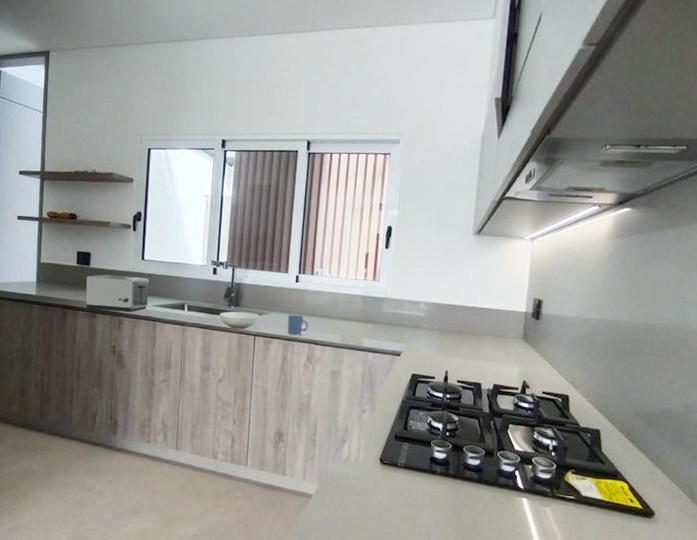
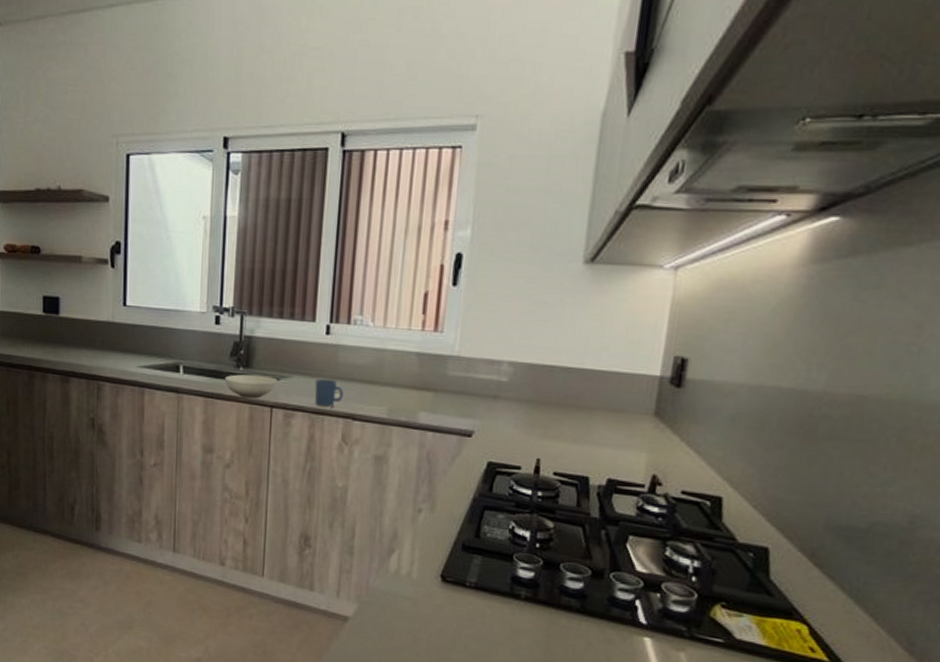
toaster: present [85,274,150,313] -> none [55,326,134,376]

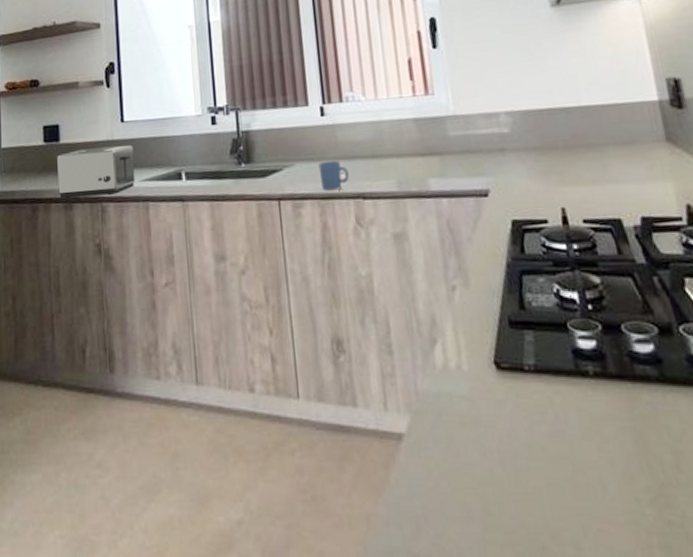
toaster: none [55,326,134,376] -> present [57,144,135,199]
bowl: present [225,374,278,400] -> none [228,168,282,196]

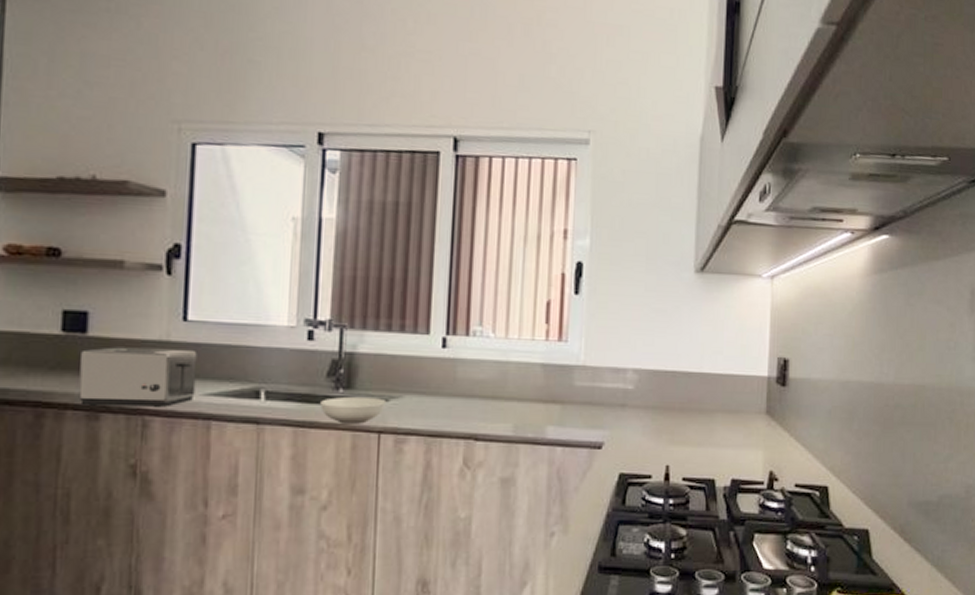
bowl: none [228,168,282,196] -> present [320,396,387,426]
mug: present [318,160,349,191] -> none [430,396,463,429]

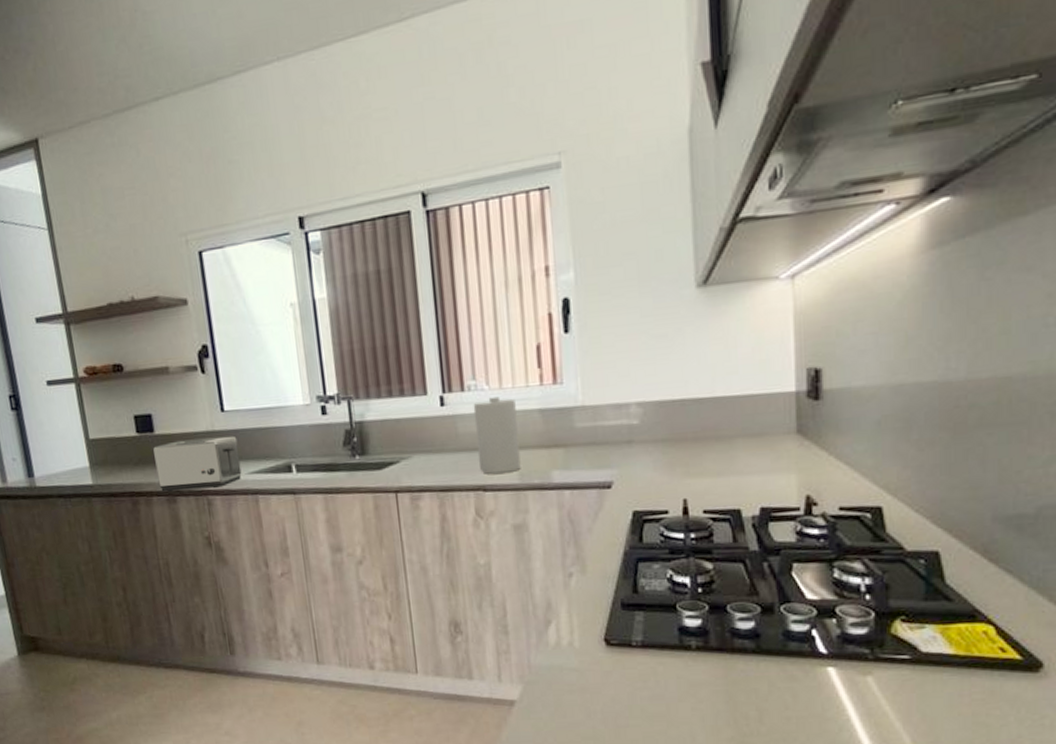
bowl: present [320,396,387,426] -> none [342,460,399,488]
paper towel holder: none [473,345,519,423] -> present [473,396,521,474]

